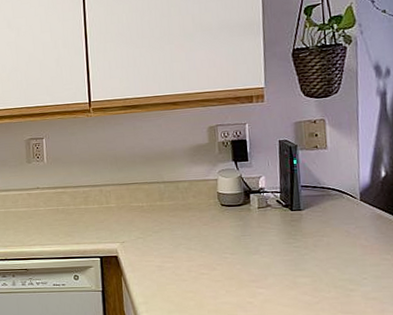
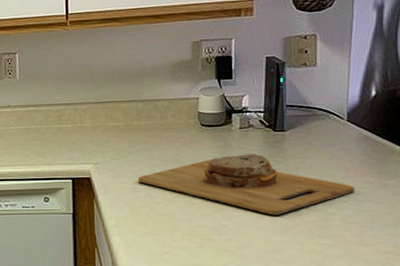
cutting board: none [164,232,372,292] -> present [138,154,354,216]

